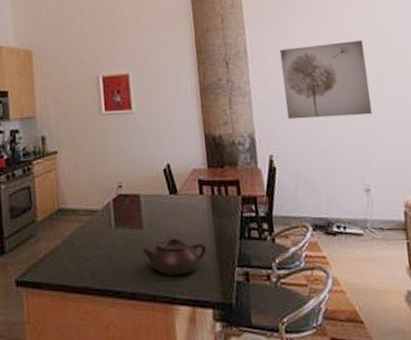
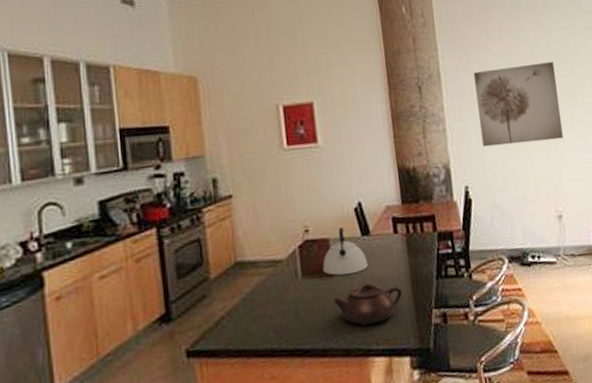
kettle: none [133,185,175,229] -> present [322,227,368,276]

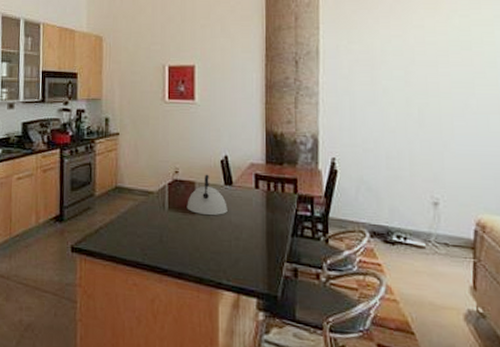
teapot: present [333,283,403,326] -> none [193,226,257,262]
wall art: present [473,62,564,147] -> none [354,49,451,127]

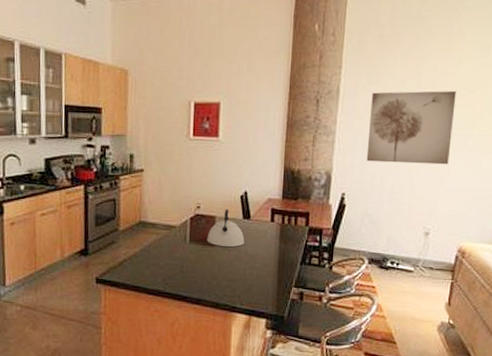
wall art: none [354,49,451,127] -> present [366,91,456,165]

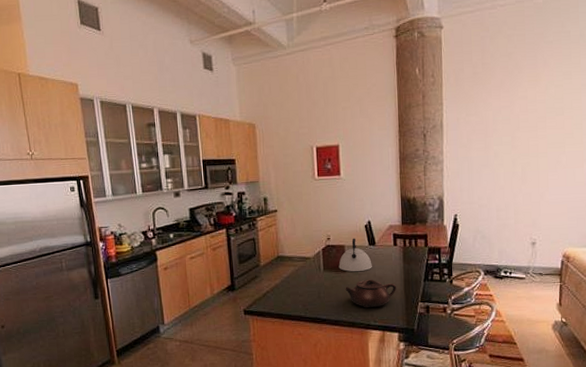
teapot: none [211,256,270,289] -> present [345,279,397,308]
wall art: present [366,91,456,165] -> none [472,116,547,185]

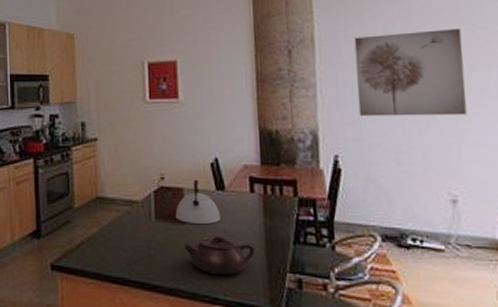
wall art: none [472,116,547,185] -> present [354,29,467,117]

